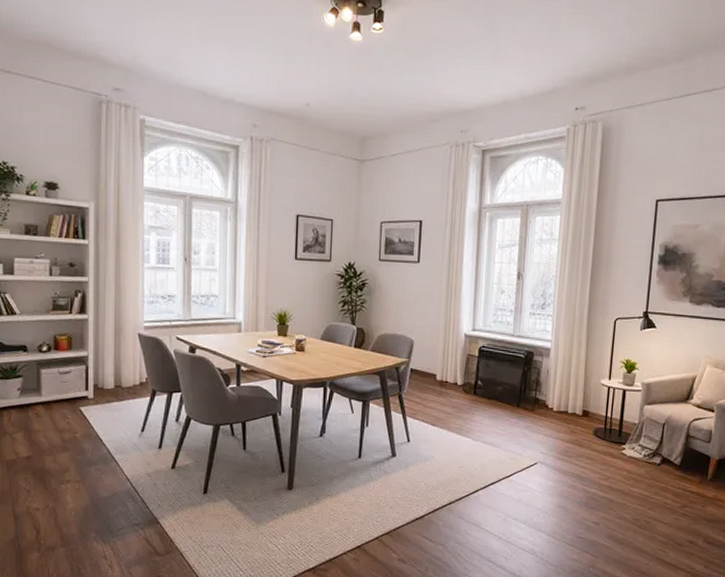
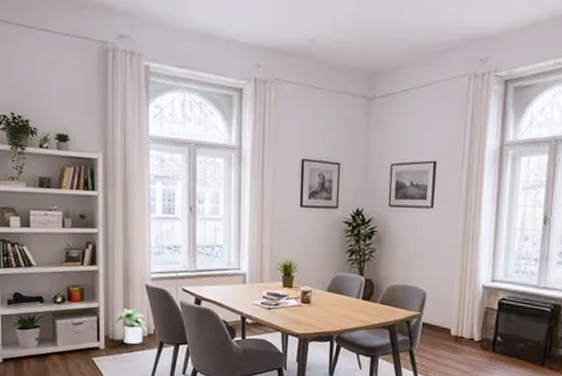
potted plant: none [105,356,139,393] -> present [115,307,147,345]

